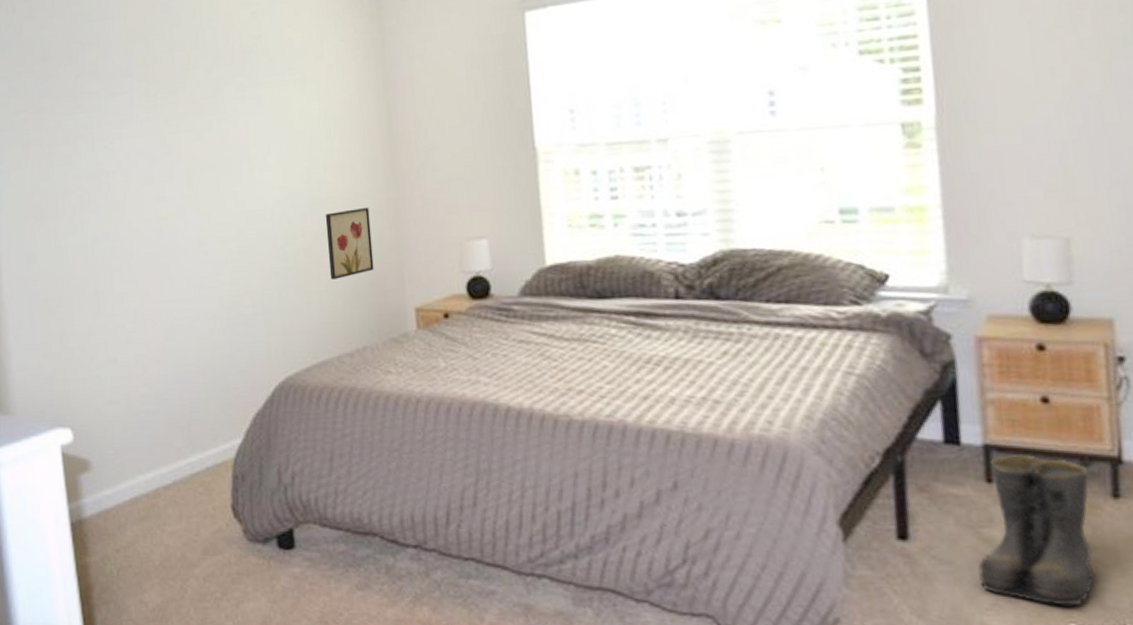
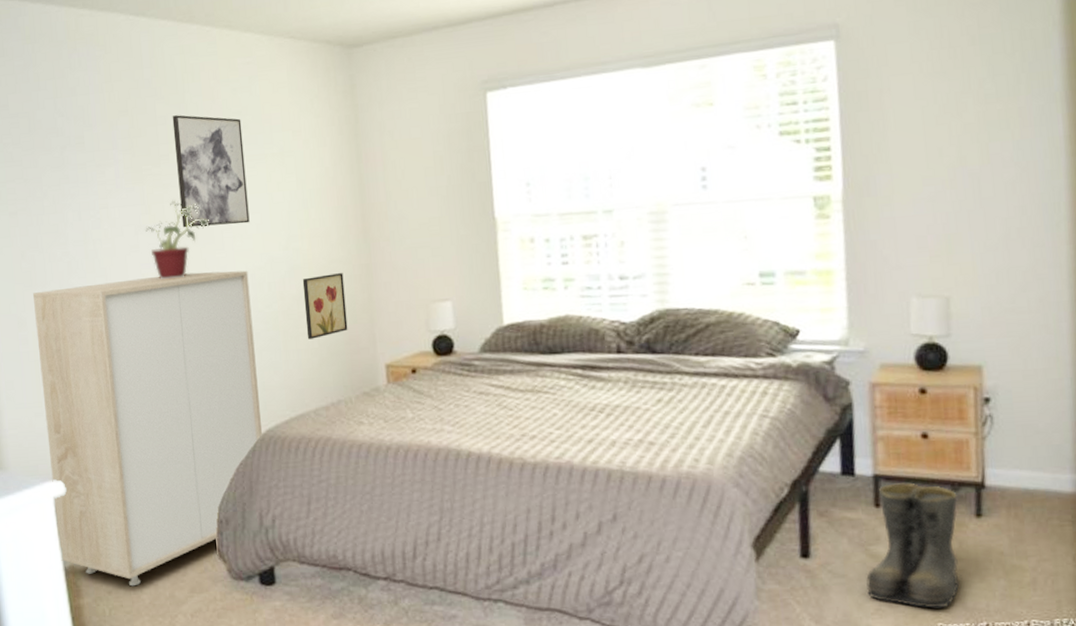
storage cabinet: none [43,204,283,545] -> present [32,270,263,587]
potted plant: none [160,130,227,214] -> present [145,200,210,279]
wall art: none [189,40,270,160] -> present [172,115,250,228]

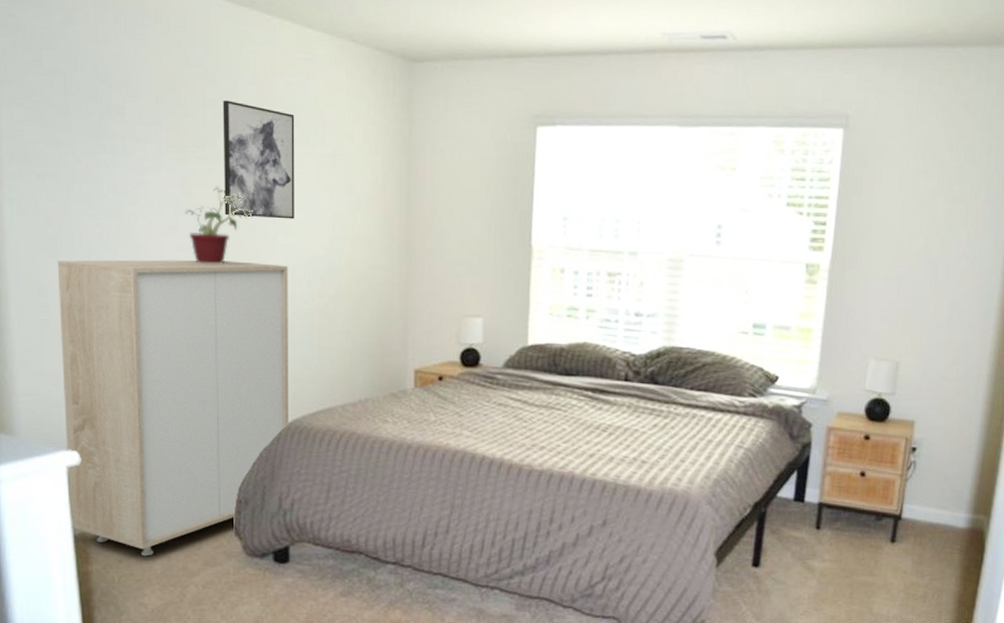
wall art: present [302,273,348,339] -> none [341,279,383,339]
boots: present [866,483,962,609] -> none [800,511,880,613]

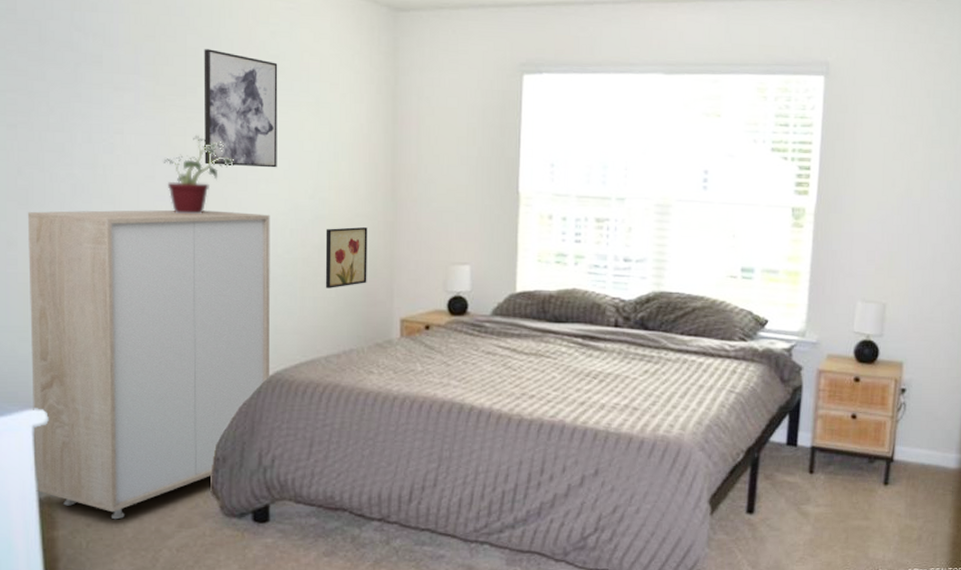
wall art: none [341,279,383,339] -> present [325,227,368,288]

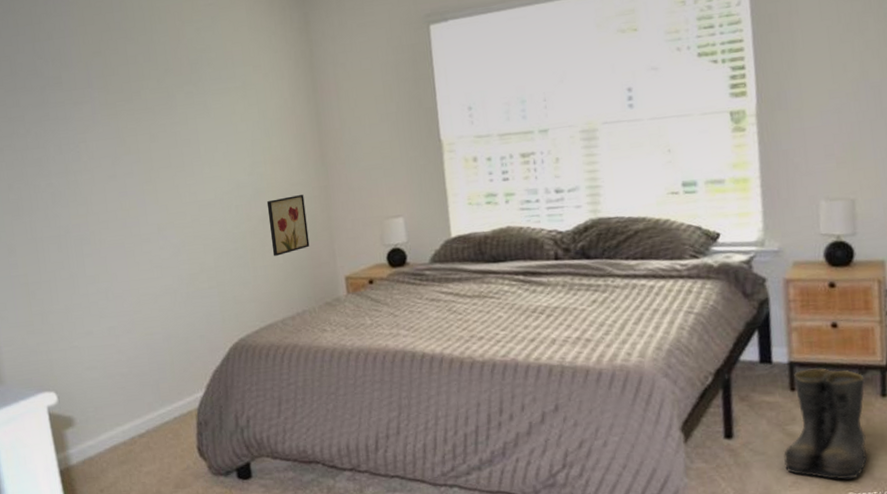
storage cabinet: present [27,209,270,520] -> none [20,195,236,485]
potted plant: present [163,135,234,214] -> none [121,133,180,206]
wall art: present [203,49,278,168] -> none [142,54,217,158]
boots: none [795,454,872,558] -> present [784,368,870,480]

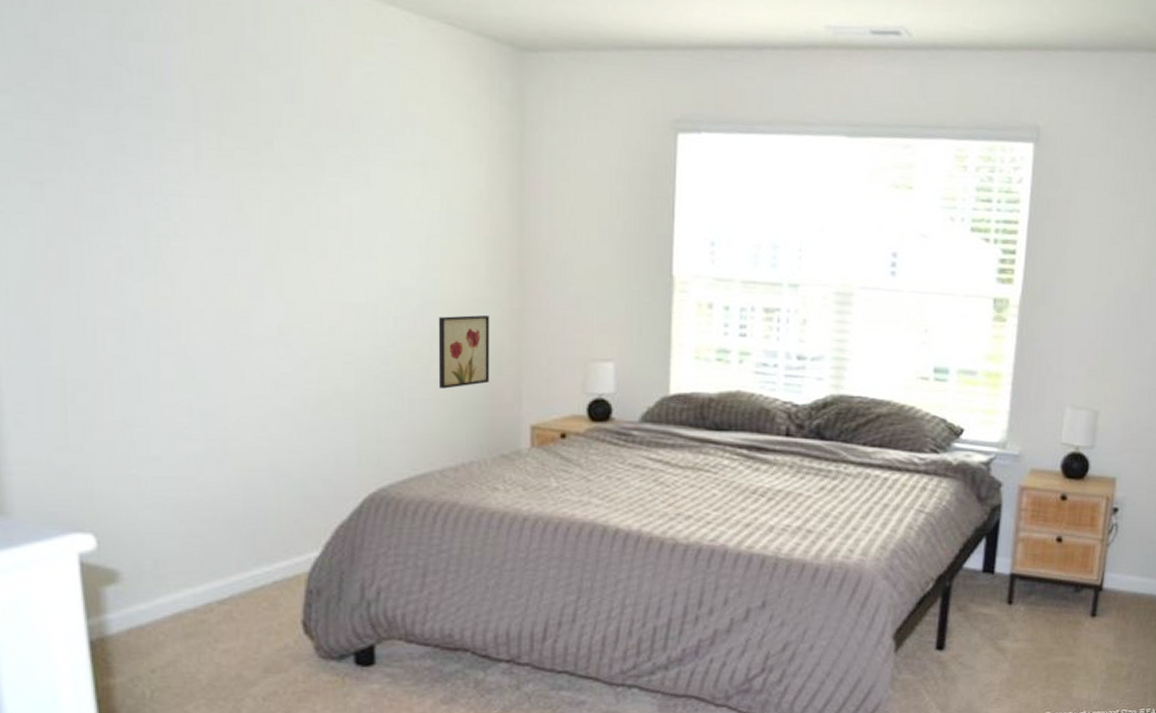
boots: present [784,368,870,480] -> none [990,582,1079,699]

